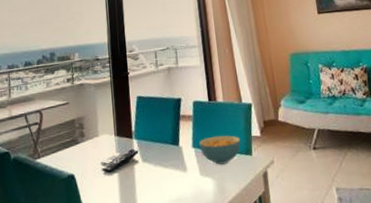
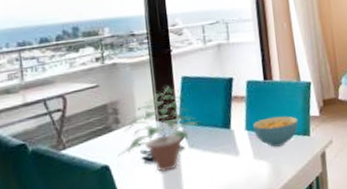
potted plant: none [81,104,155,183] -> present [117,85,203,172]

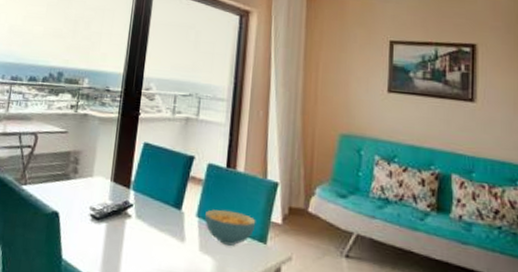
potted plant: present [117,85,203,172] -> none [68,148,155,237]

